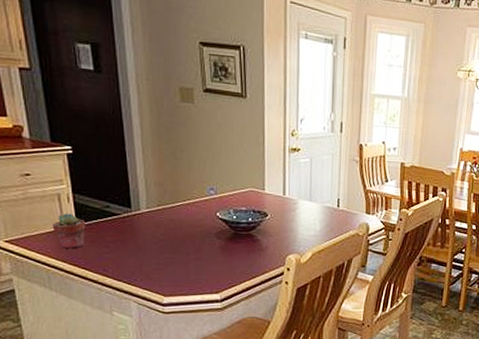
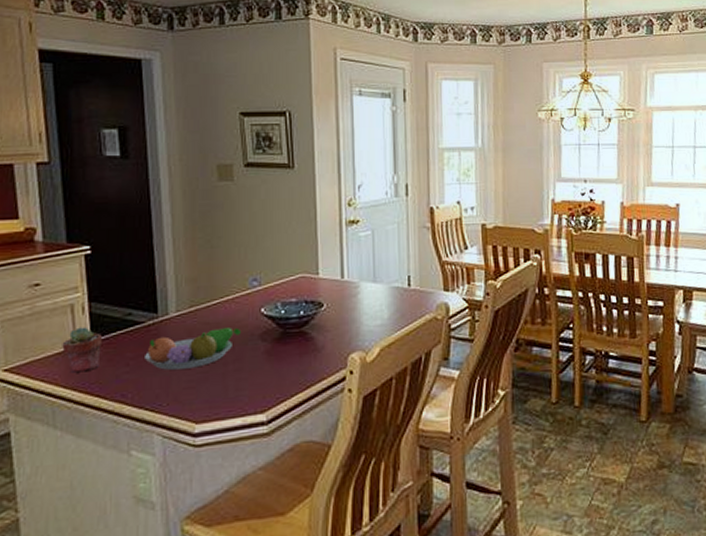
fruit bowl: none [122,225,201,254] -> present [145,327,242,370]

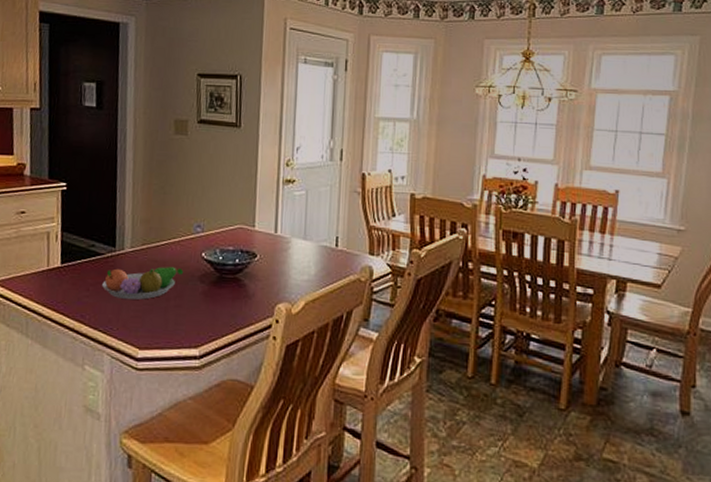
potted succulent: present [62,327,103,373] -> none [38,252,70,292]

